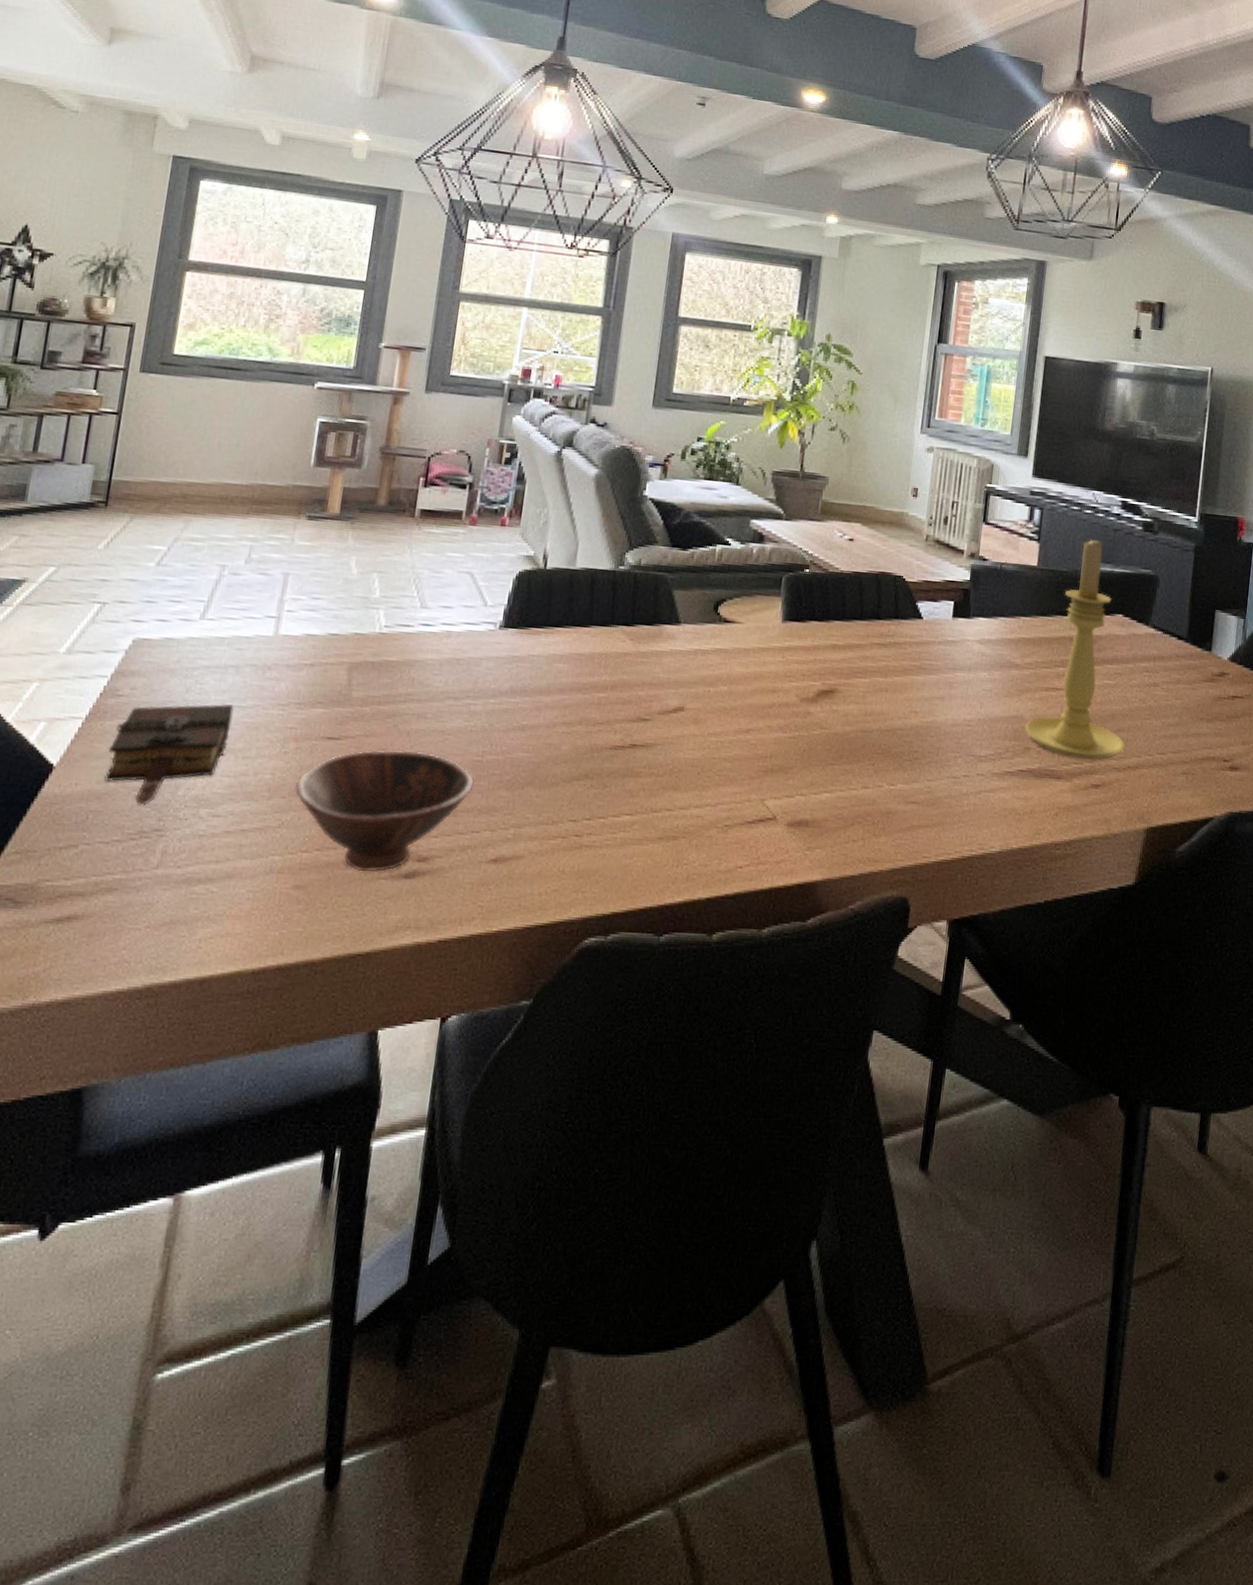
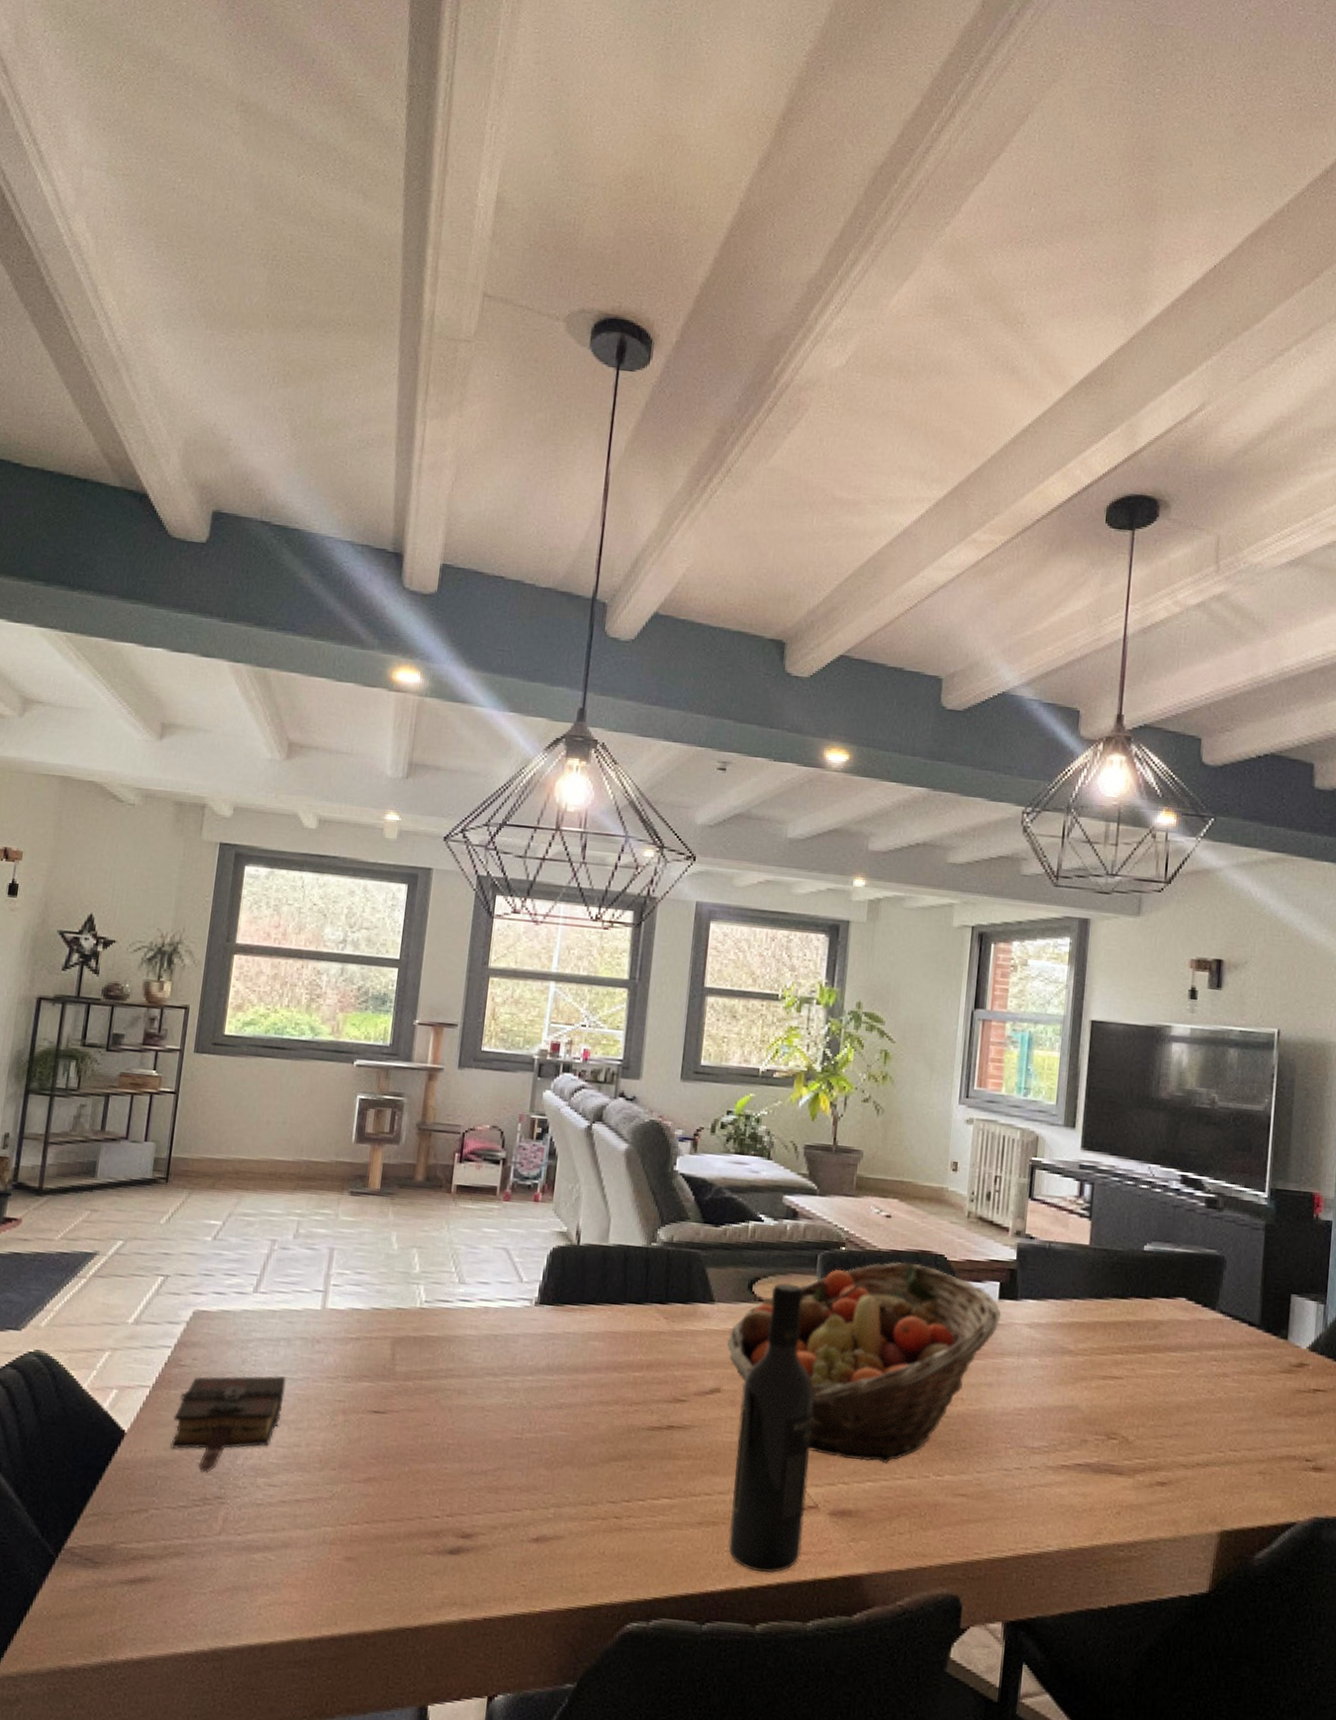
bowl: present [294,750,474,872] -> none [344,1425,514,1547]
wine bottle: none [688,604,776,884] -> present [728,1283,815,1574]
fruit basket: none [691,583,955,775] -> present [726,1262,1001,1463]
candle holder: present [1025,537,1126,760] -> none [1081,1214,1193,1455]

